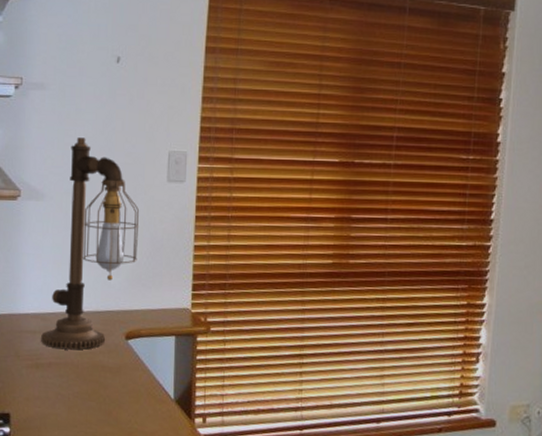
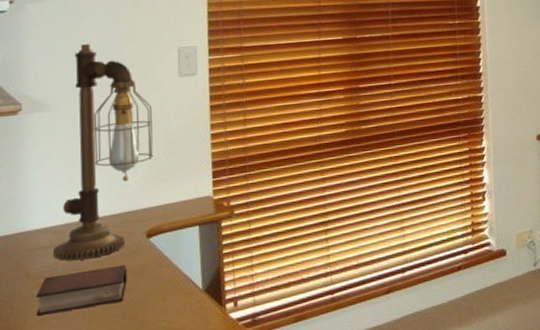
book: none [23,360,105,396] -> present [35,264,127,316]

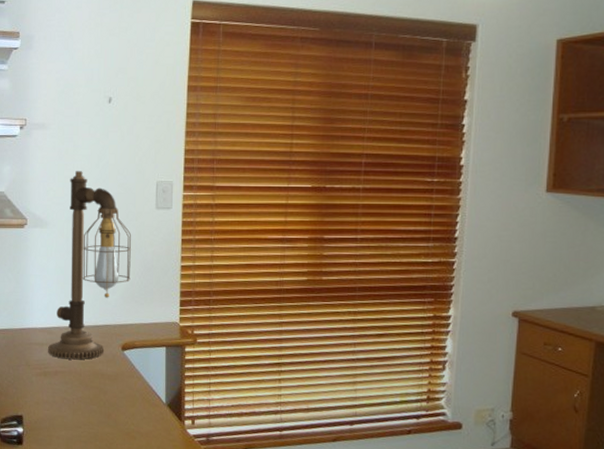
book: present [35,264,127,316] -> none [33,368,104,401]

